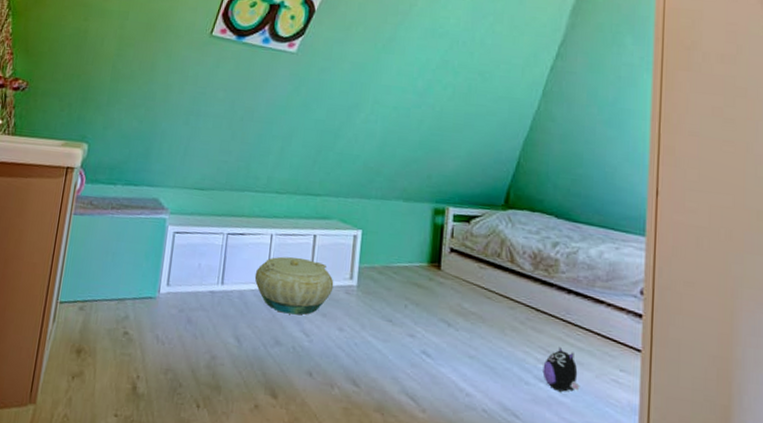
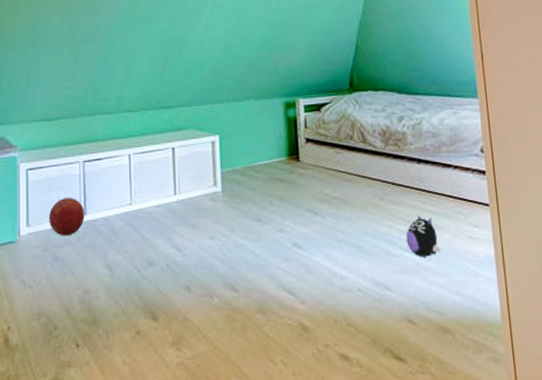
ball: none [188,265,223,302] -> present [49,198,85,236]
basket: present [254,256,334,315] -> none [118,173,199,232]

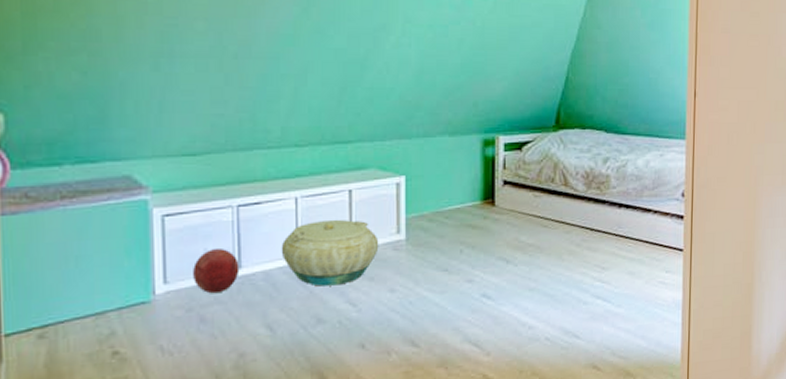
basket: none [118,173,199,232] -> present [281,219,379,286]
plush toy: present [406,215,441,257] -> none [599,262,632,304]

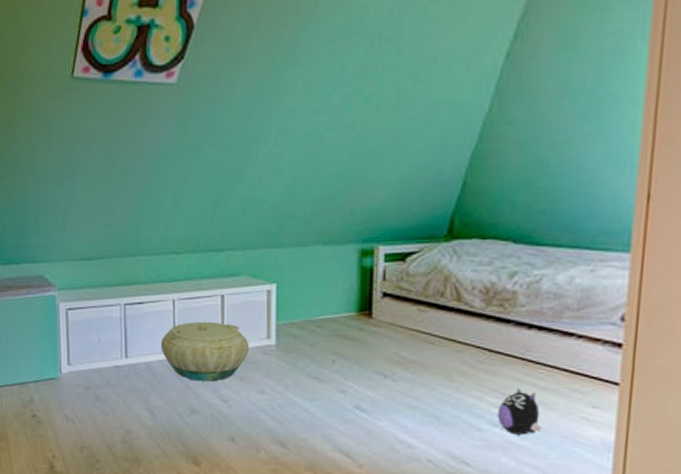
ball: present [193,249,240,294] -> none [90,340,126,378]
plush toy: none [599,262,632,304] -> present [497,388,543,435]

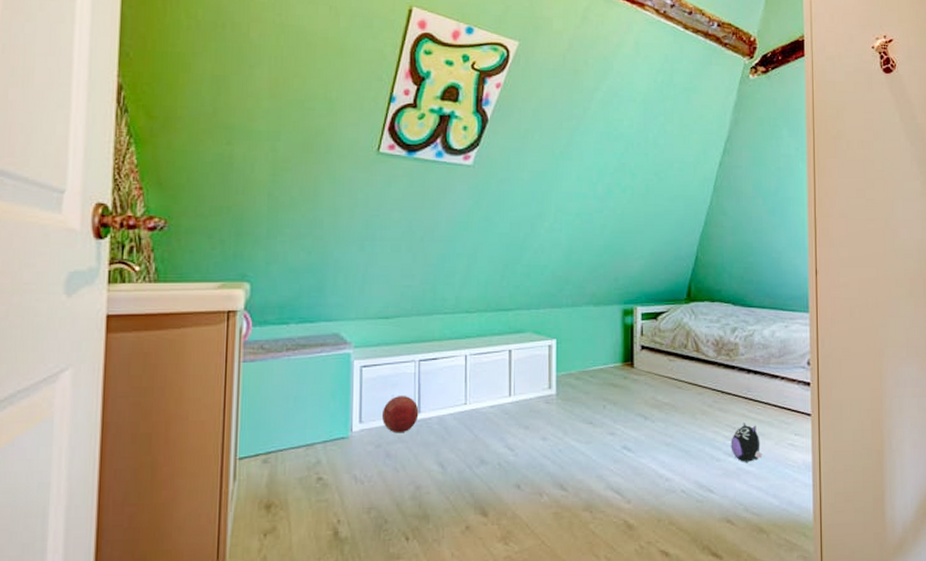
ball: none [90,340,126,378] -> present [382,396,419,434]
basket: present [160,321,249,382] -> none [452,374,533,432]

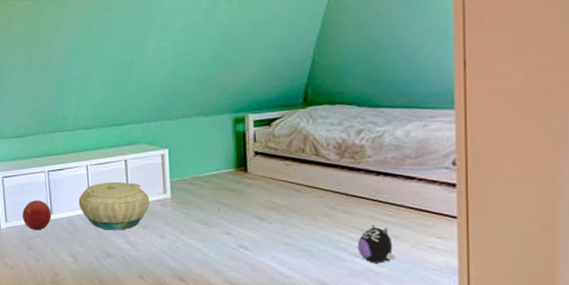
basket: none [452,374,533,432] -> present [78,181,150,230]

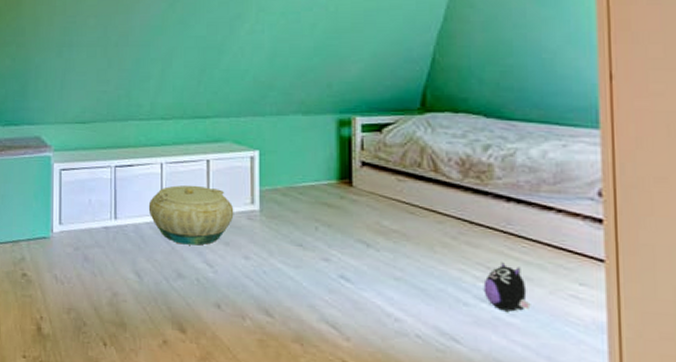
ball: present [22,200,52,231] -> none [80,201,115,238]

